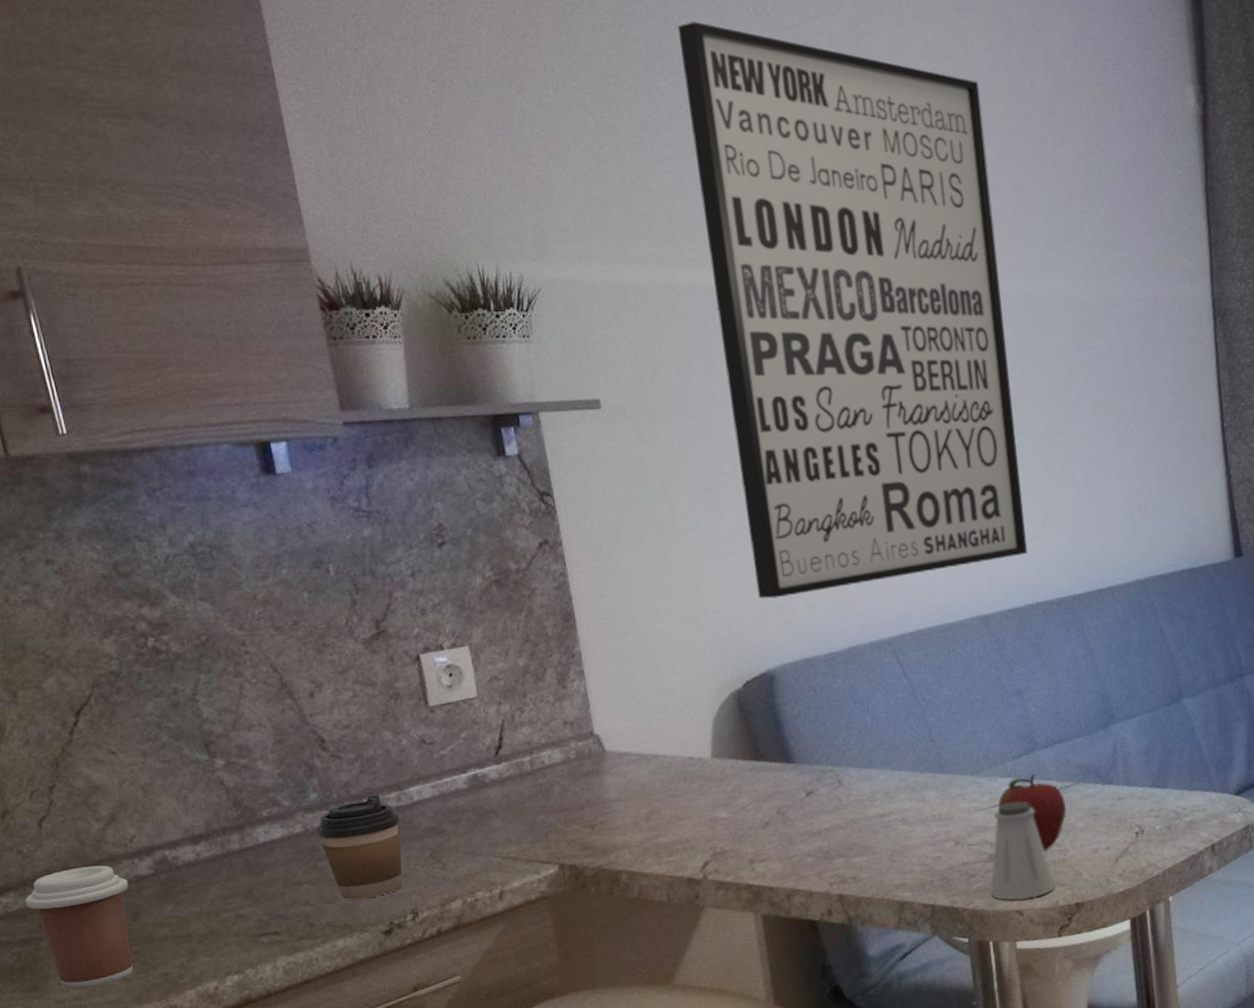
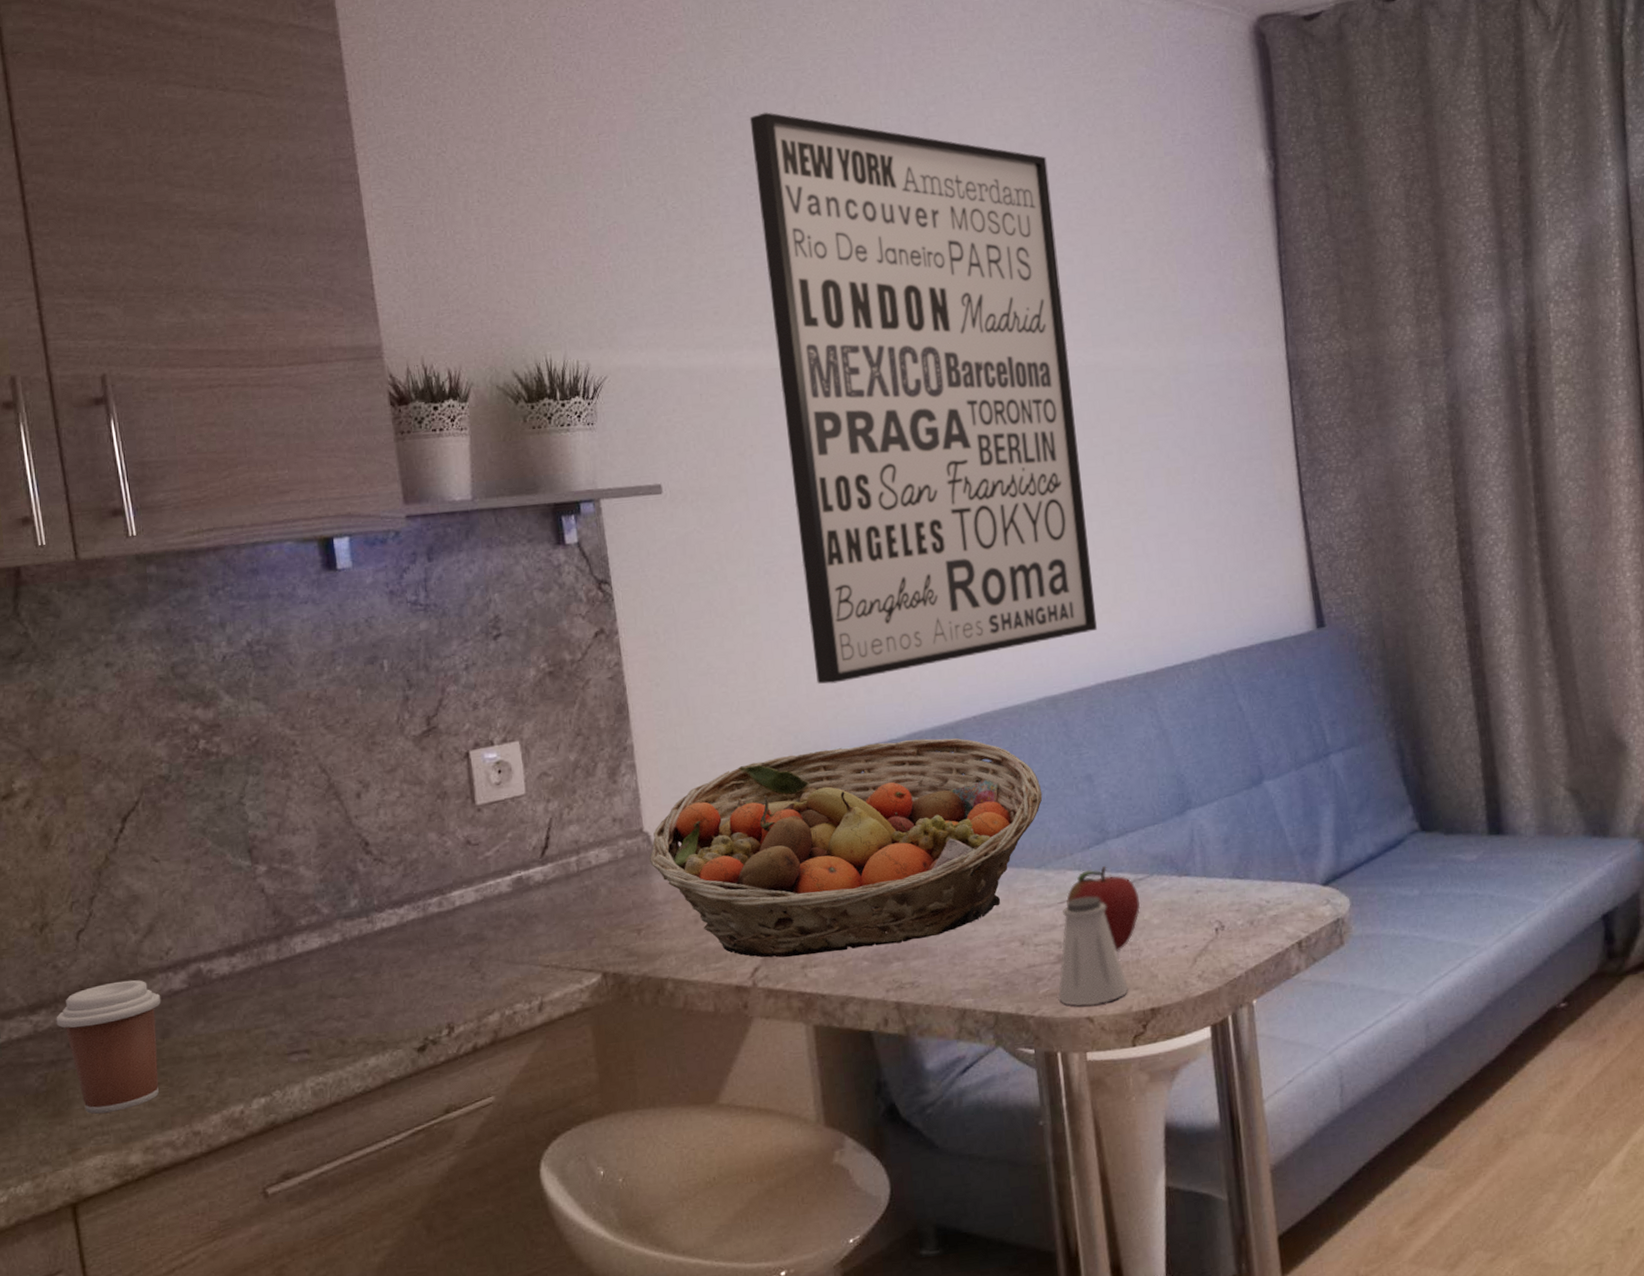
coffee cup: present [316,794,403,900] -> none [354,899,441,1014]
fruit basket: none [600,652,976,853] -> present [649,738,1043,958]

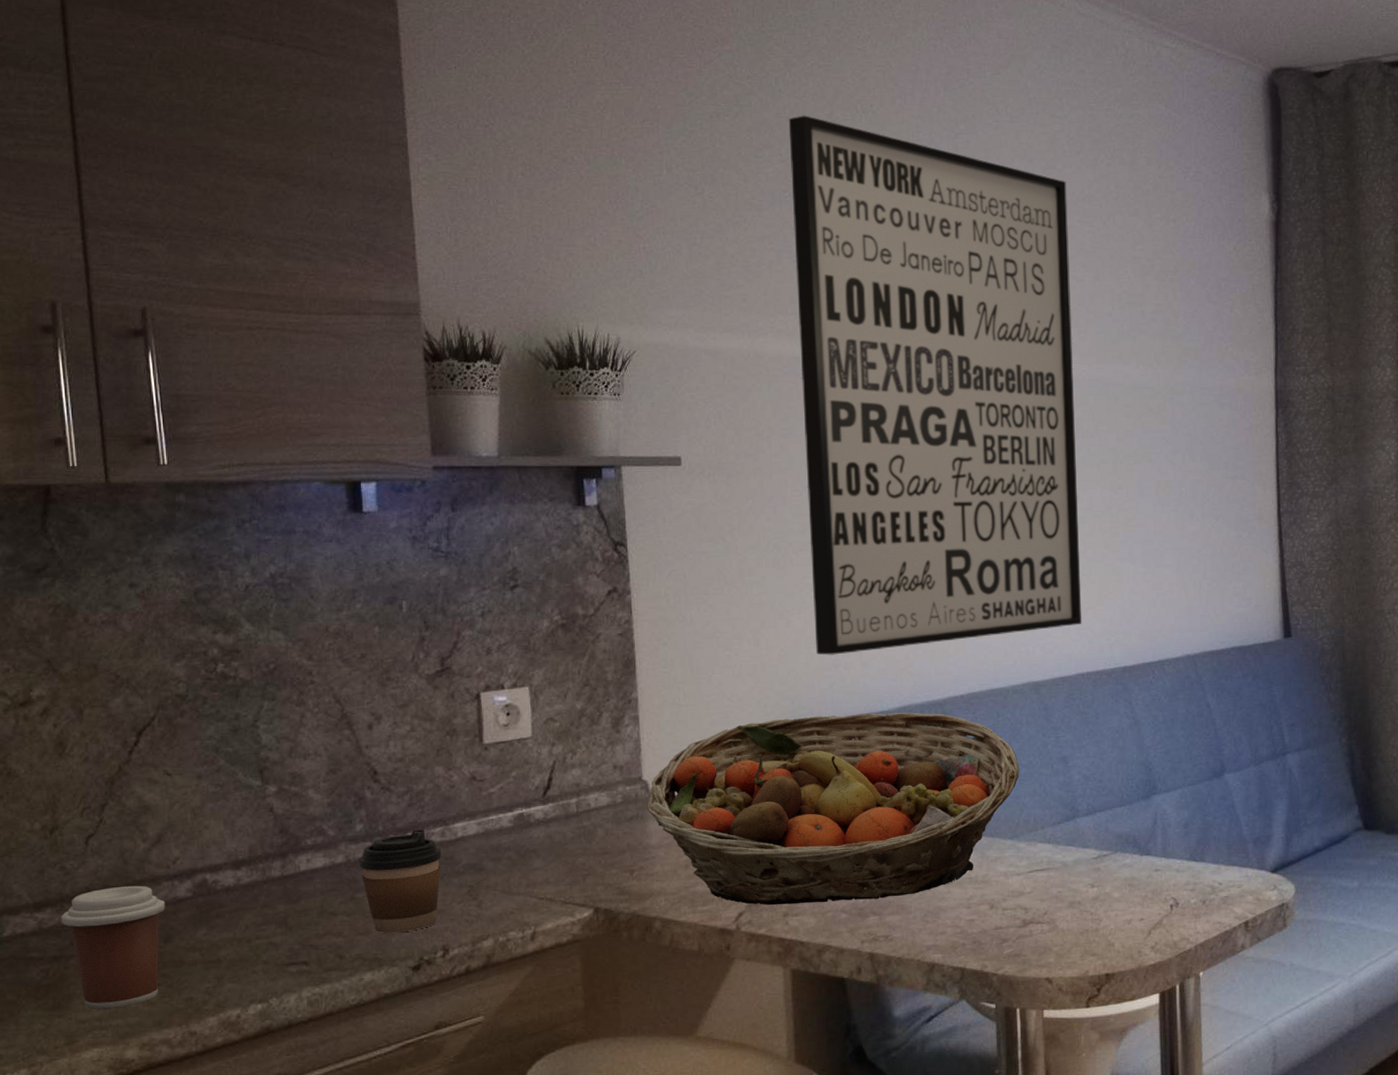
coffee cup: none [354,899,441,1014] -> present [357,828,442,933]
saltshaker: present [1058,896,1128,1006] -> none [1021,868,1086,967]
apple: present [1066,866,1141,952] -> none [1035,841,1103,920]

